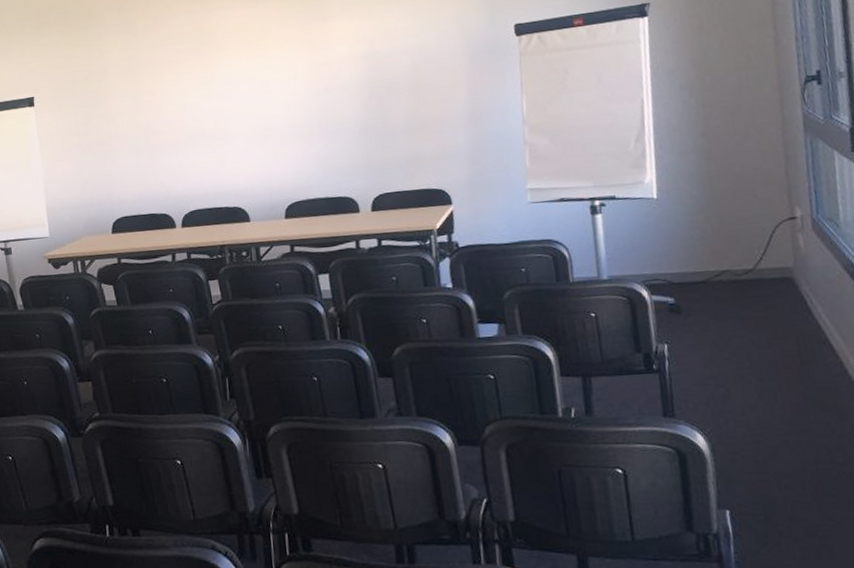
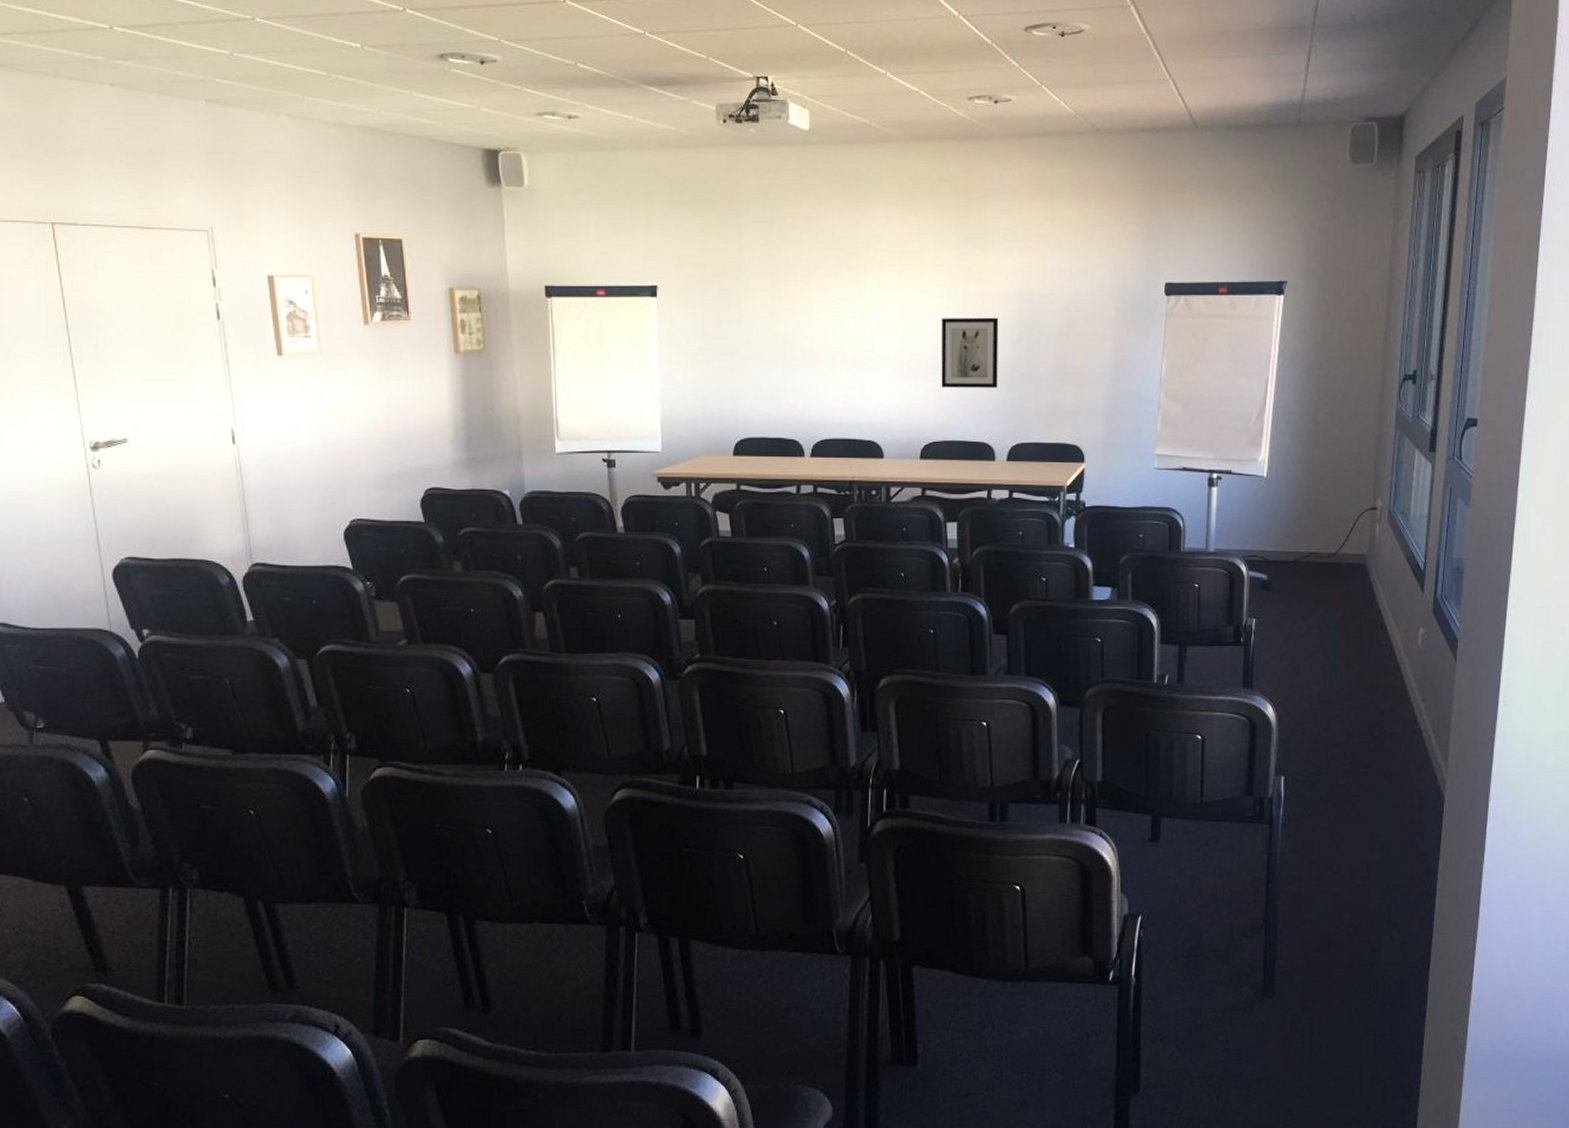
wall art: none [291,80,354,151] -> present [941,317,999,388]

